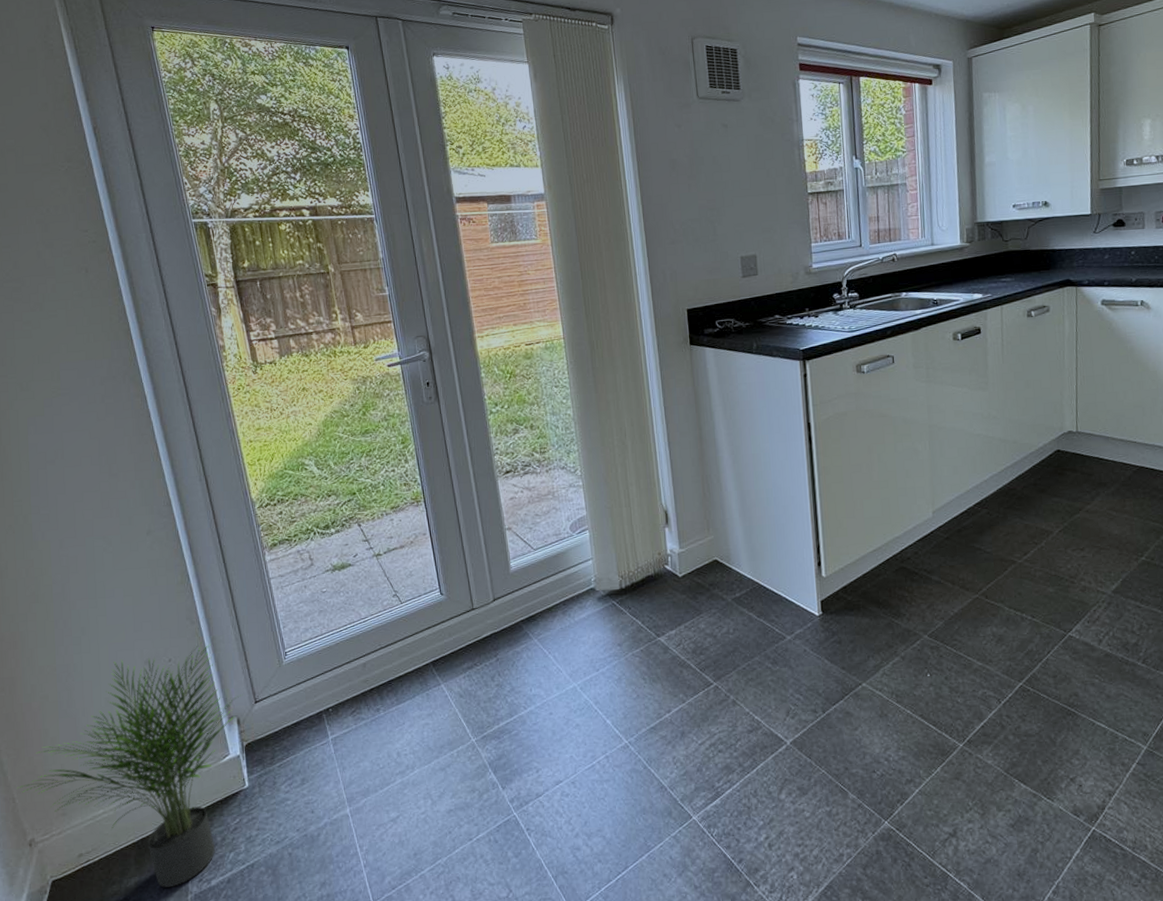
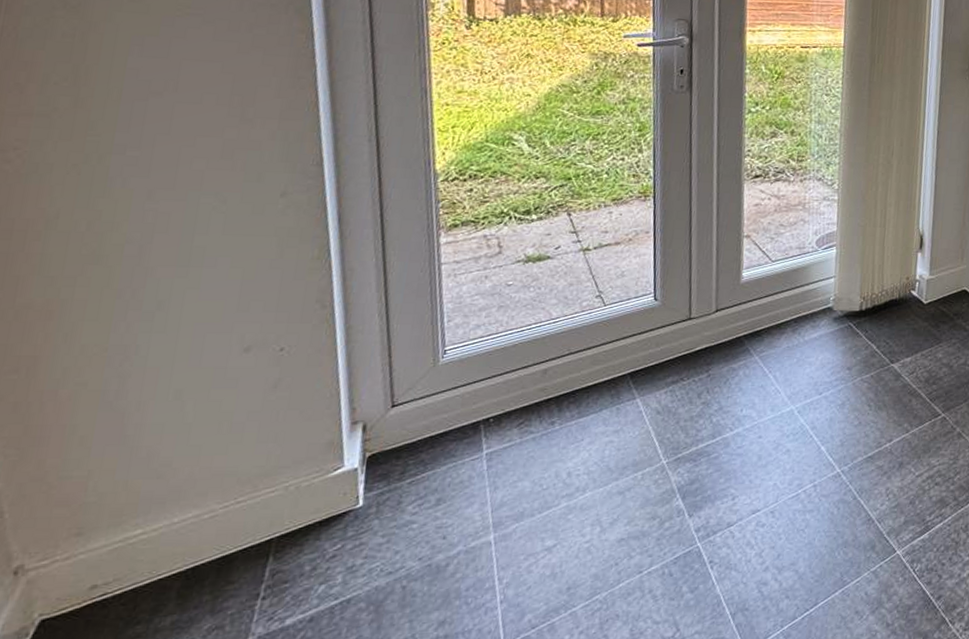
potted plant: present [18,642,241,888] -> none [11,331,374,628]

